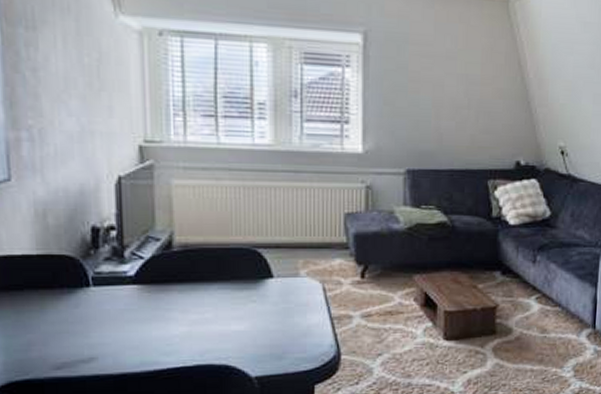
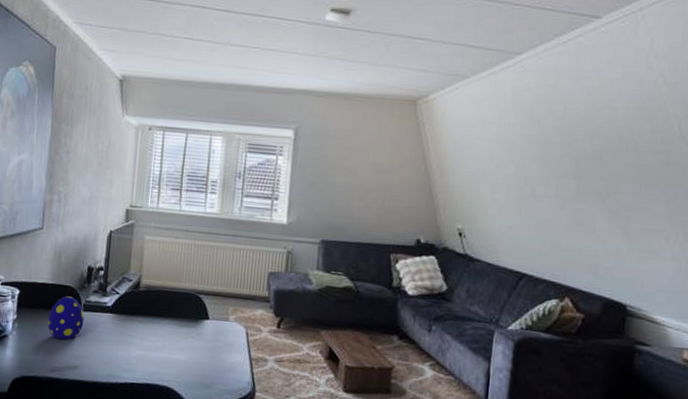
decorative egg: none [39,269,96,326] -> present [47,296,84,340]

